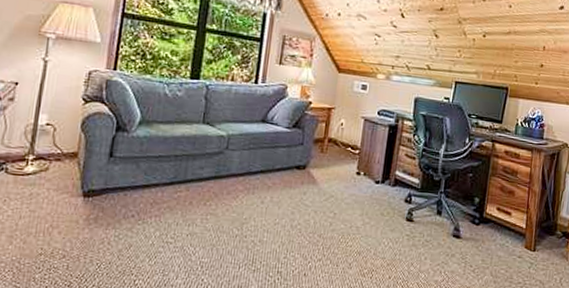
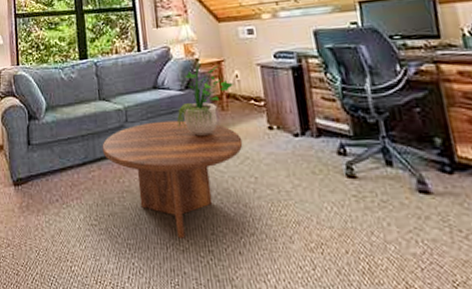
coffee table: none [194,153,332,260] -> present [102,120,243,239]
potted plant: none [277,94,338,172] -> present [177,49,234,136]

